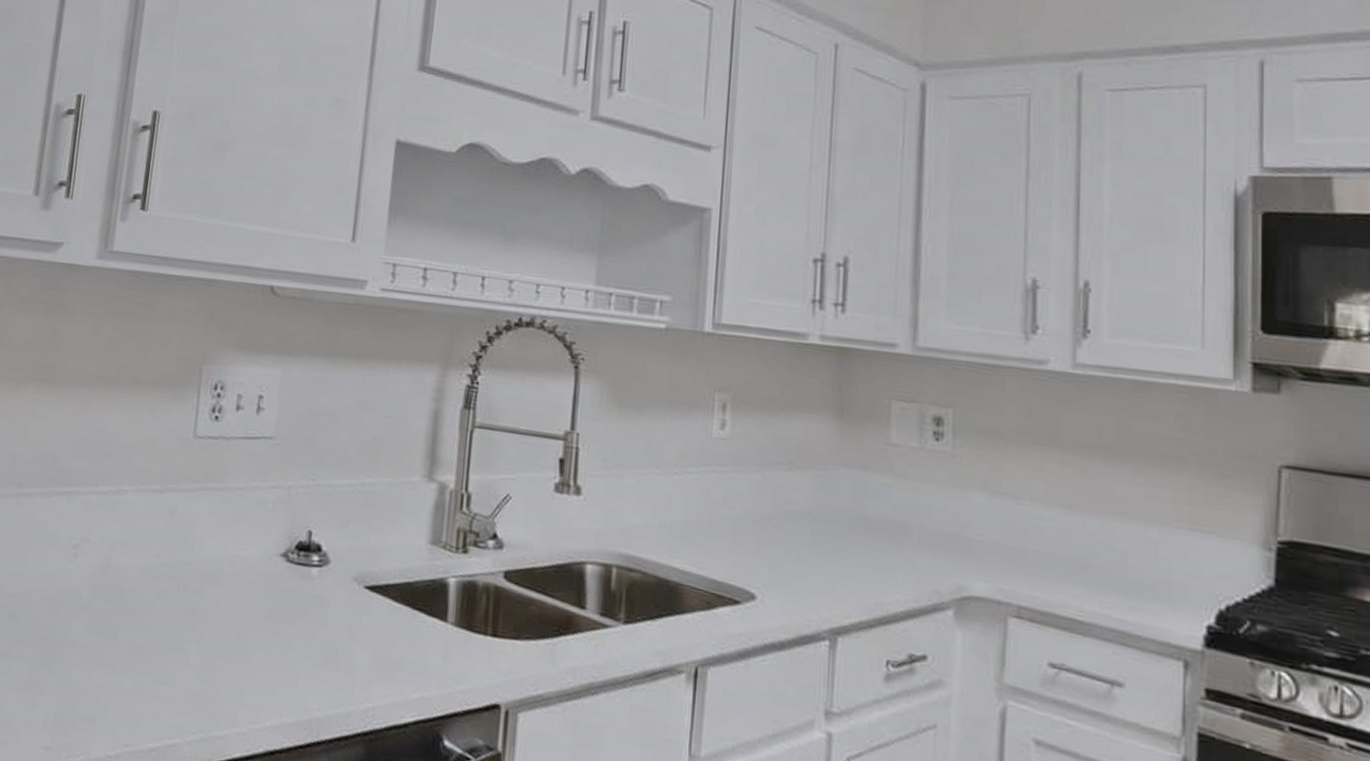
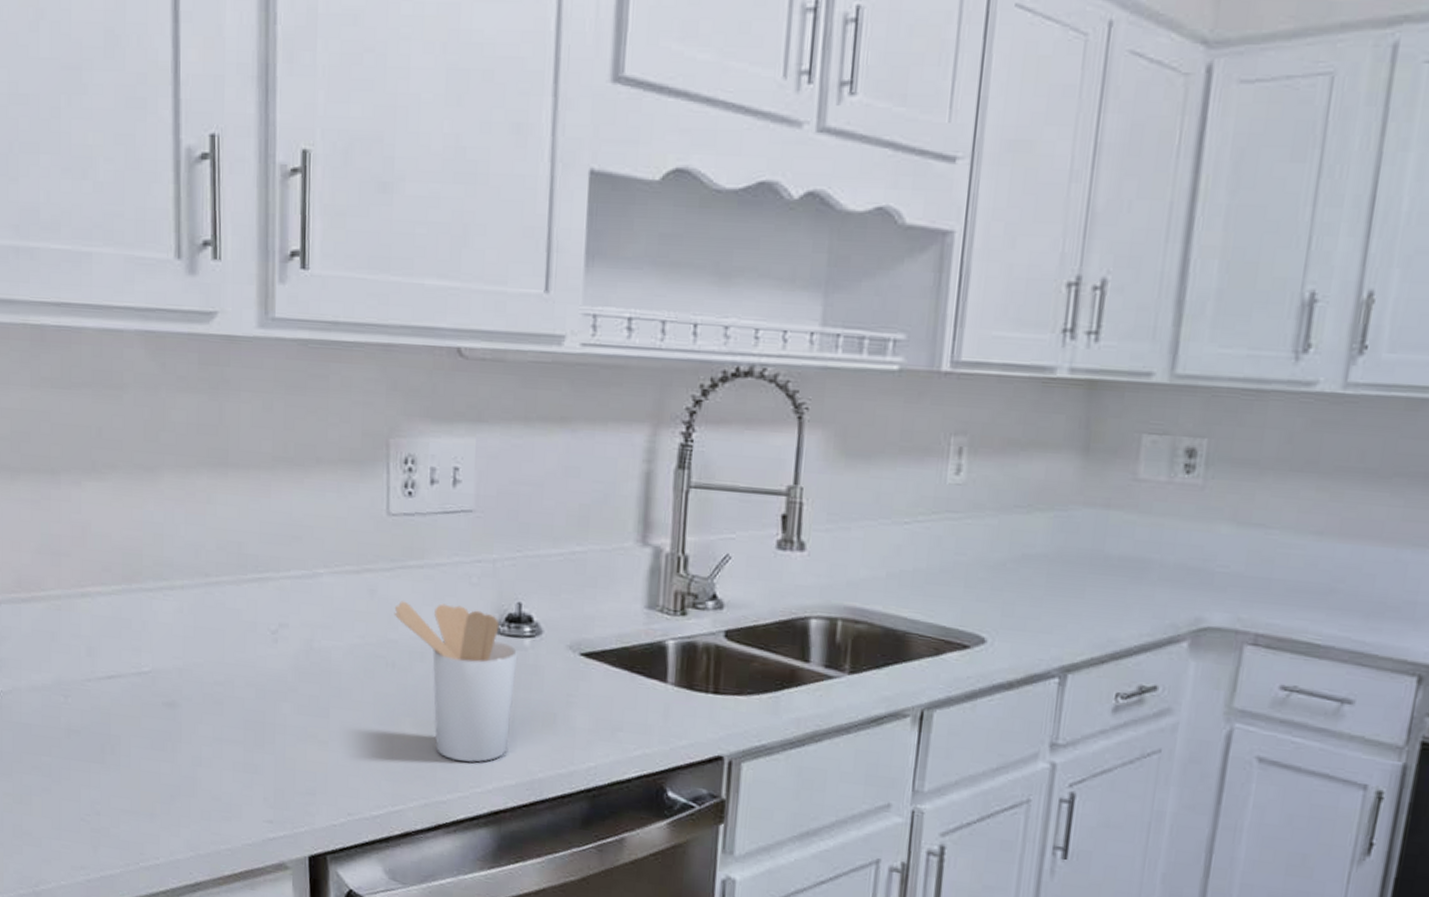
utensil holder: none [190,522,306,697] -> present [394,601,518,763]

